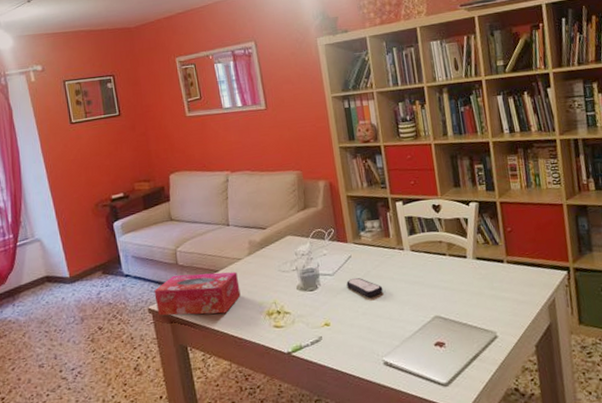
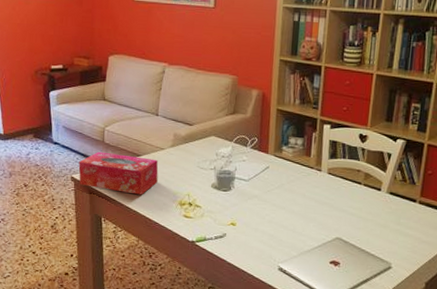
remote control: present [346,278,383,297] -> none [259,188,293,208]

